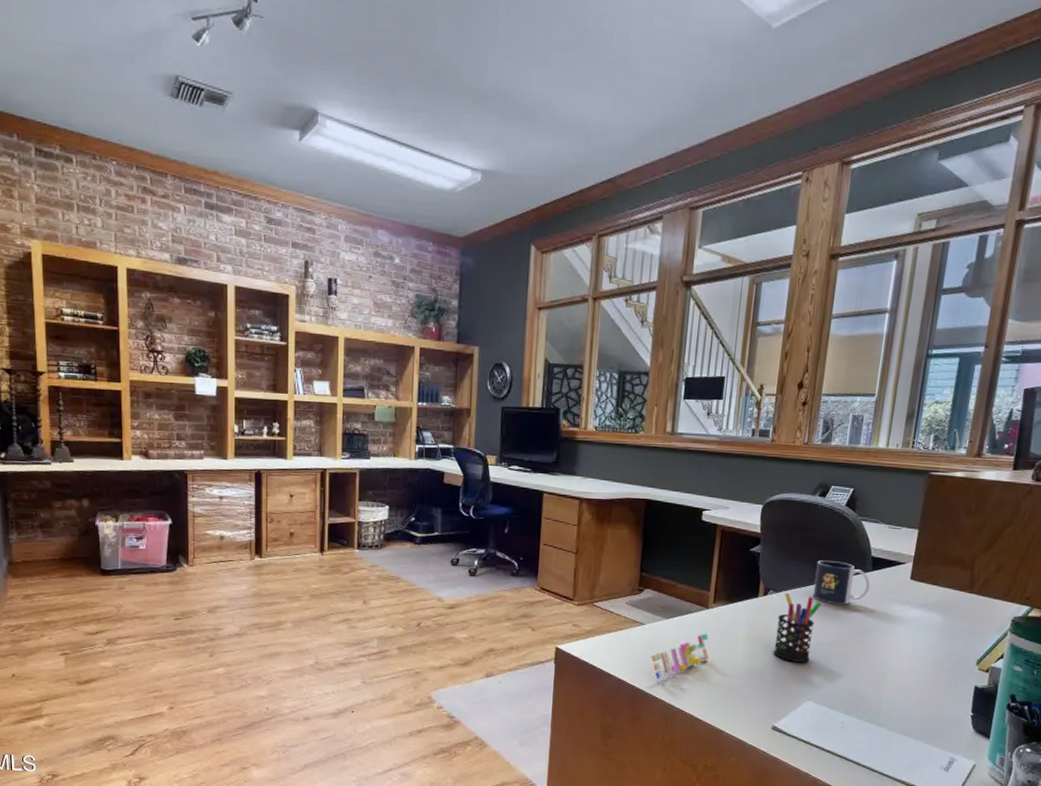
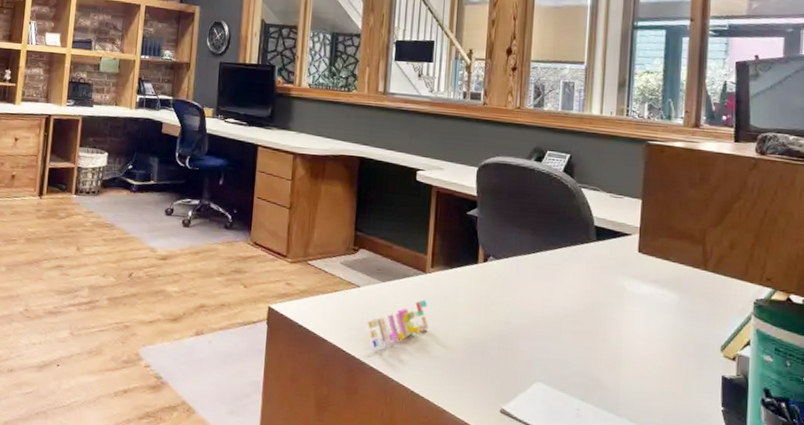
pen holder: present [773,592,821,662] -> none [496,260,545,338]
mug: present [812,560,871,605] -> none [535,227,596,276]

